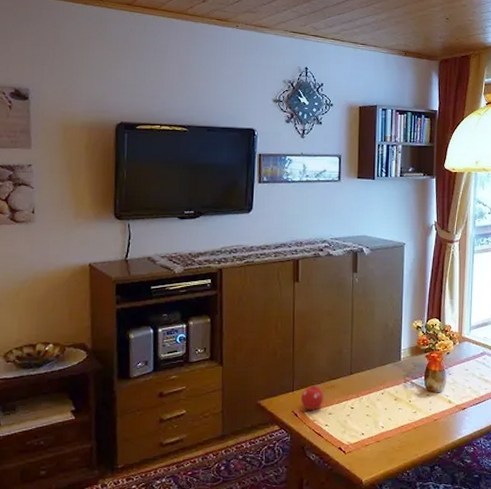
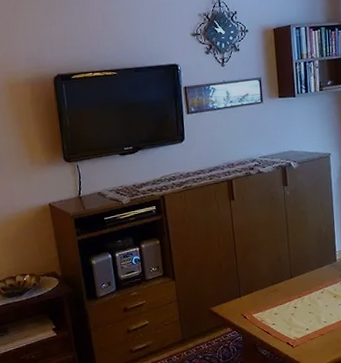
fruit: present [300,385,323,410] -> none [247,290,268,312]

